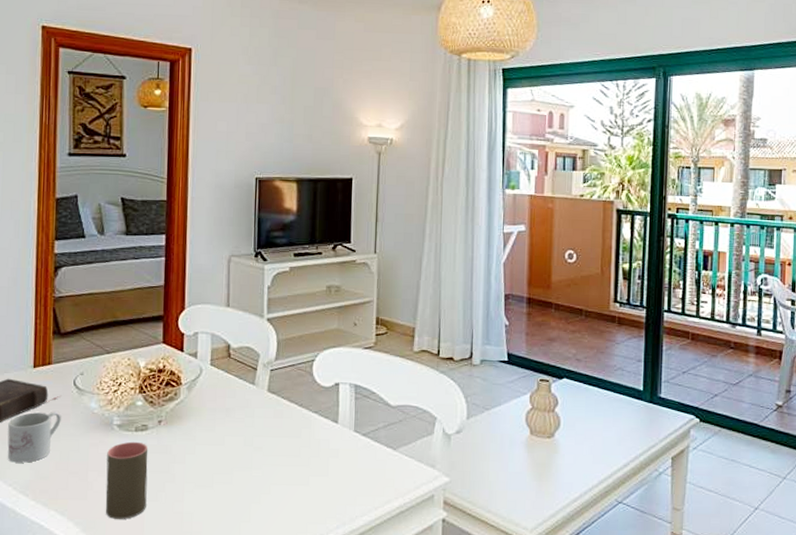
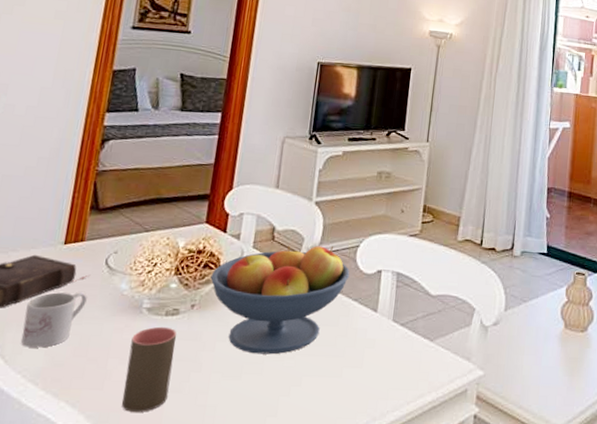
fruit bowl: none [173,361,308,465] -> present [210,245,350,355]

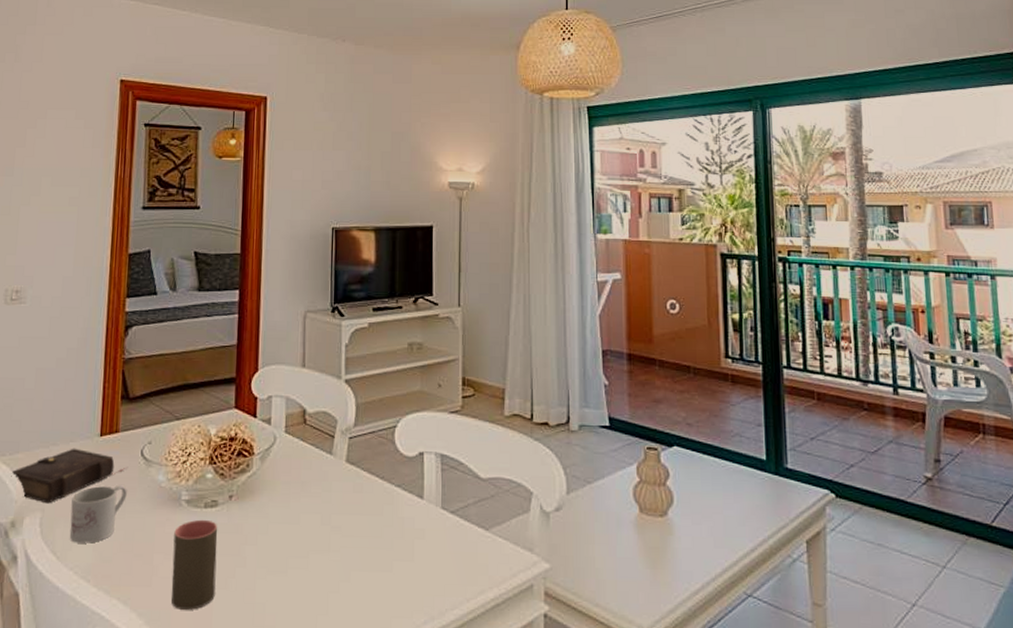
fruit bowl: present [210,245,350,355] -> none [245,427,390,548]

